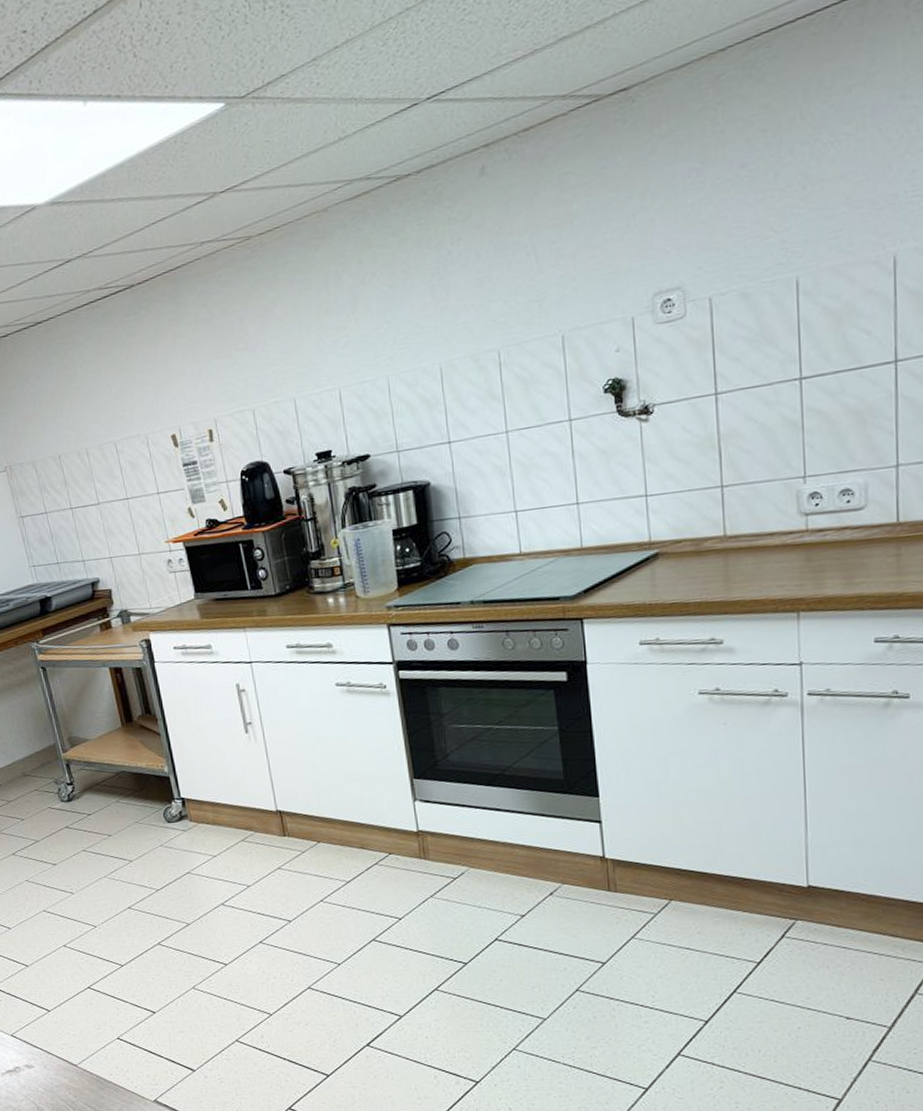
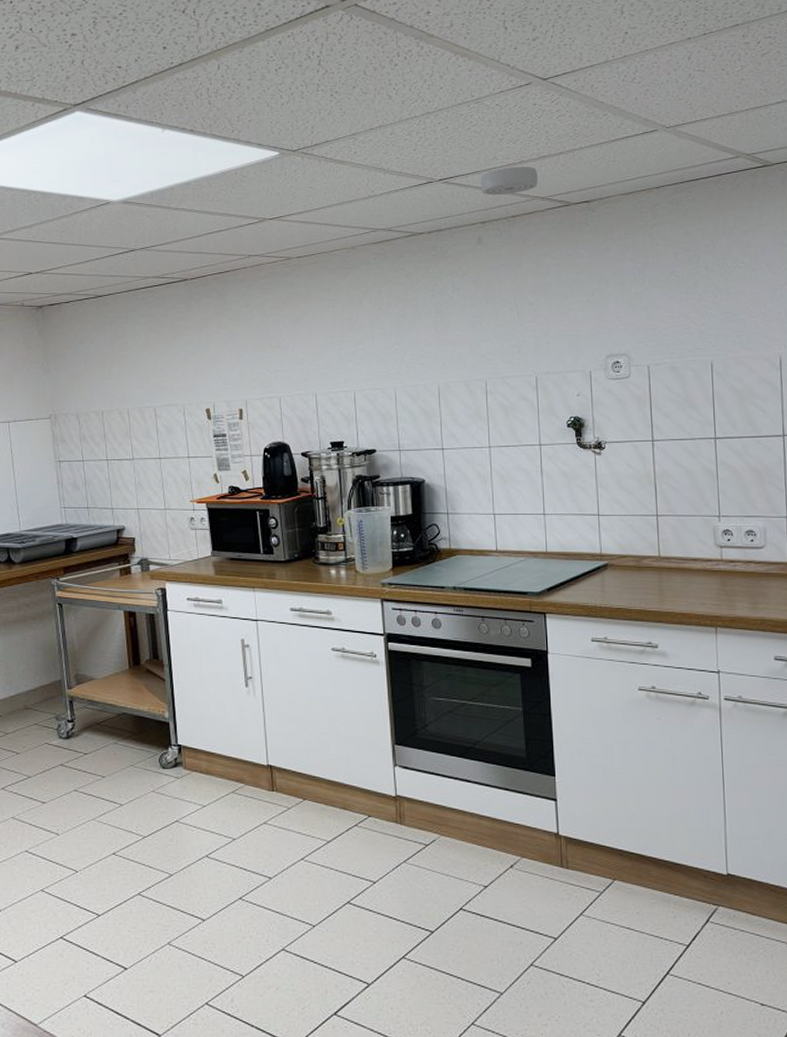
smoke detector: none [480,55,557,107] -> present [481,166,538,196]

